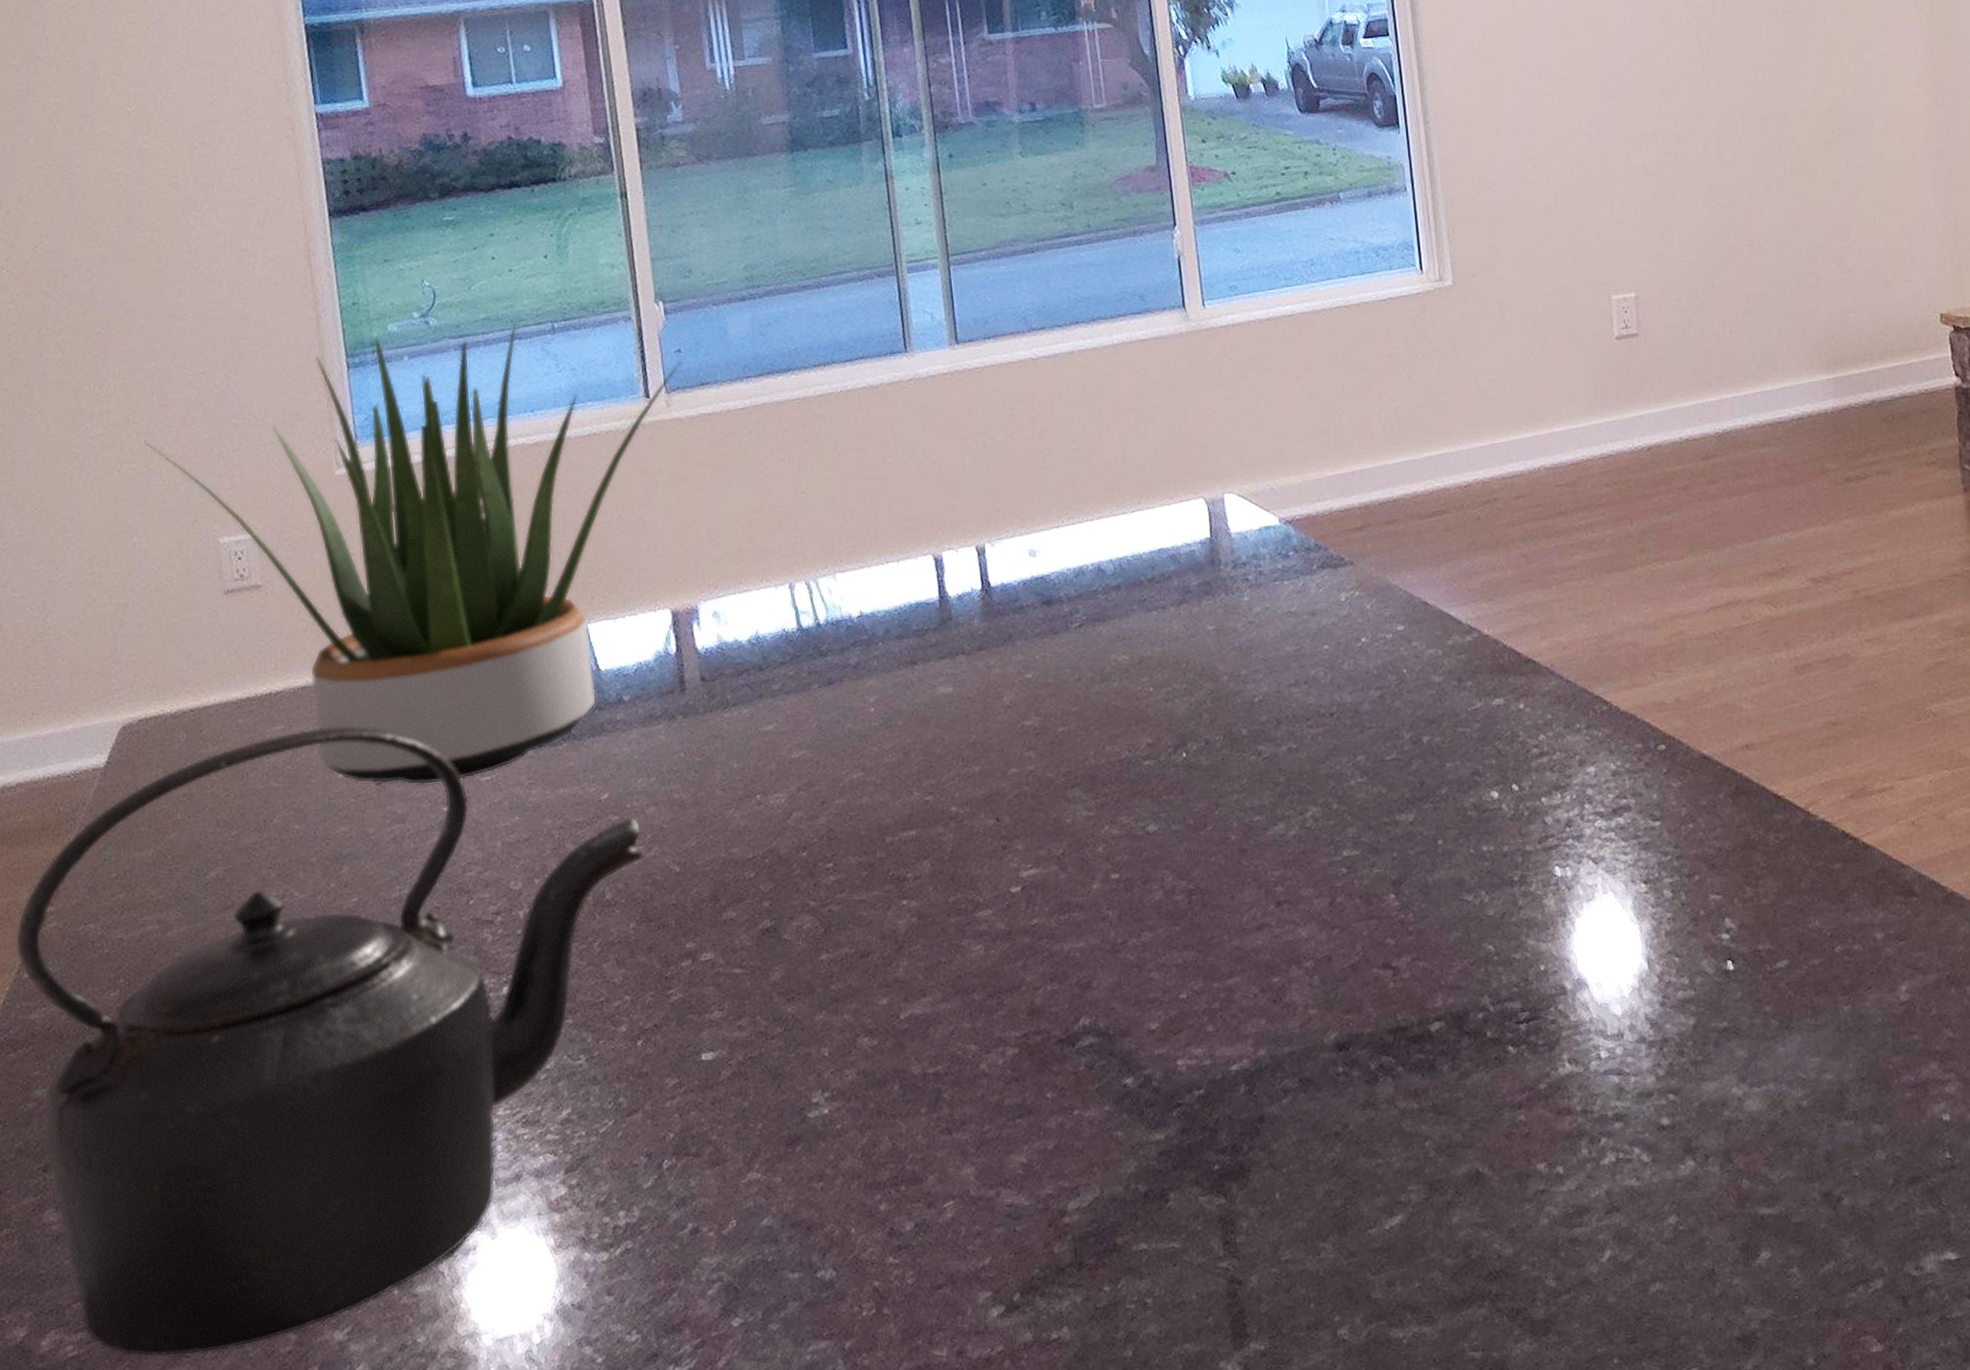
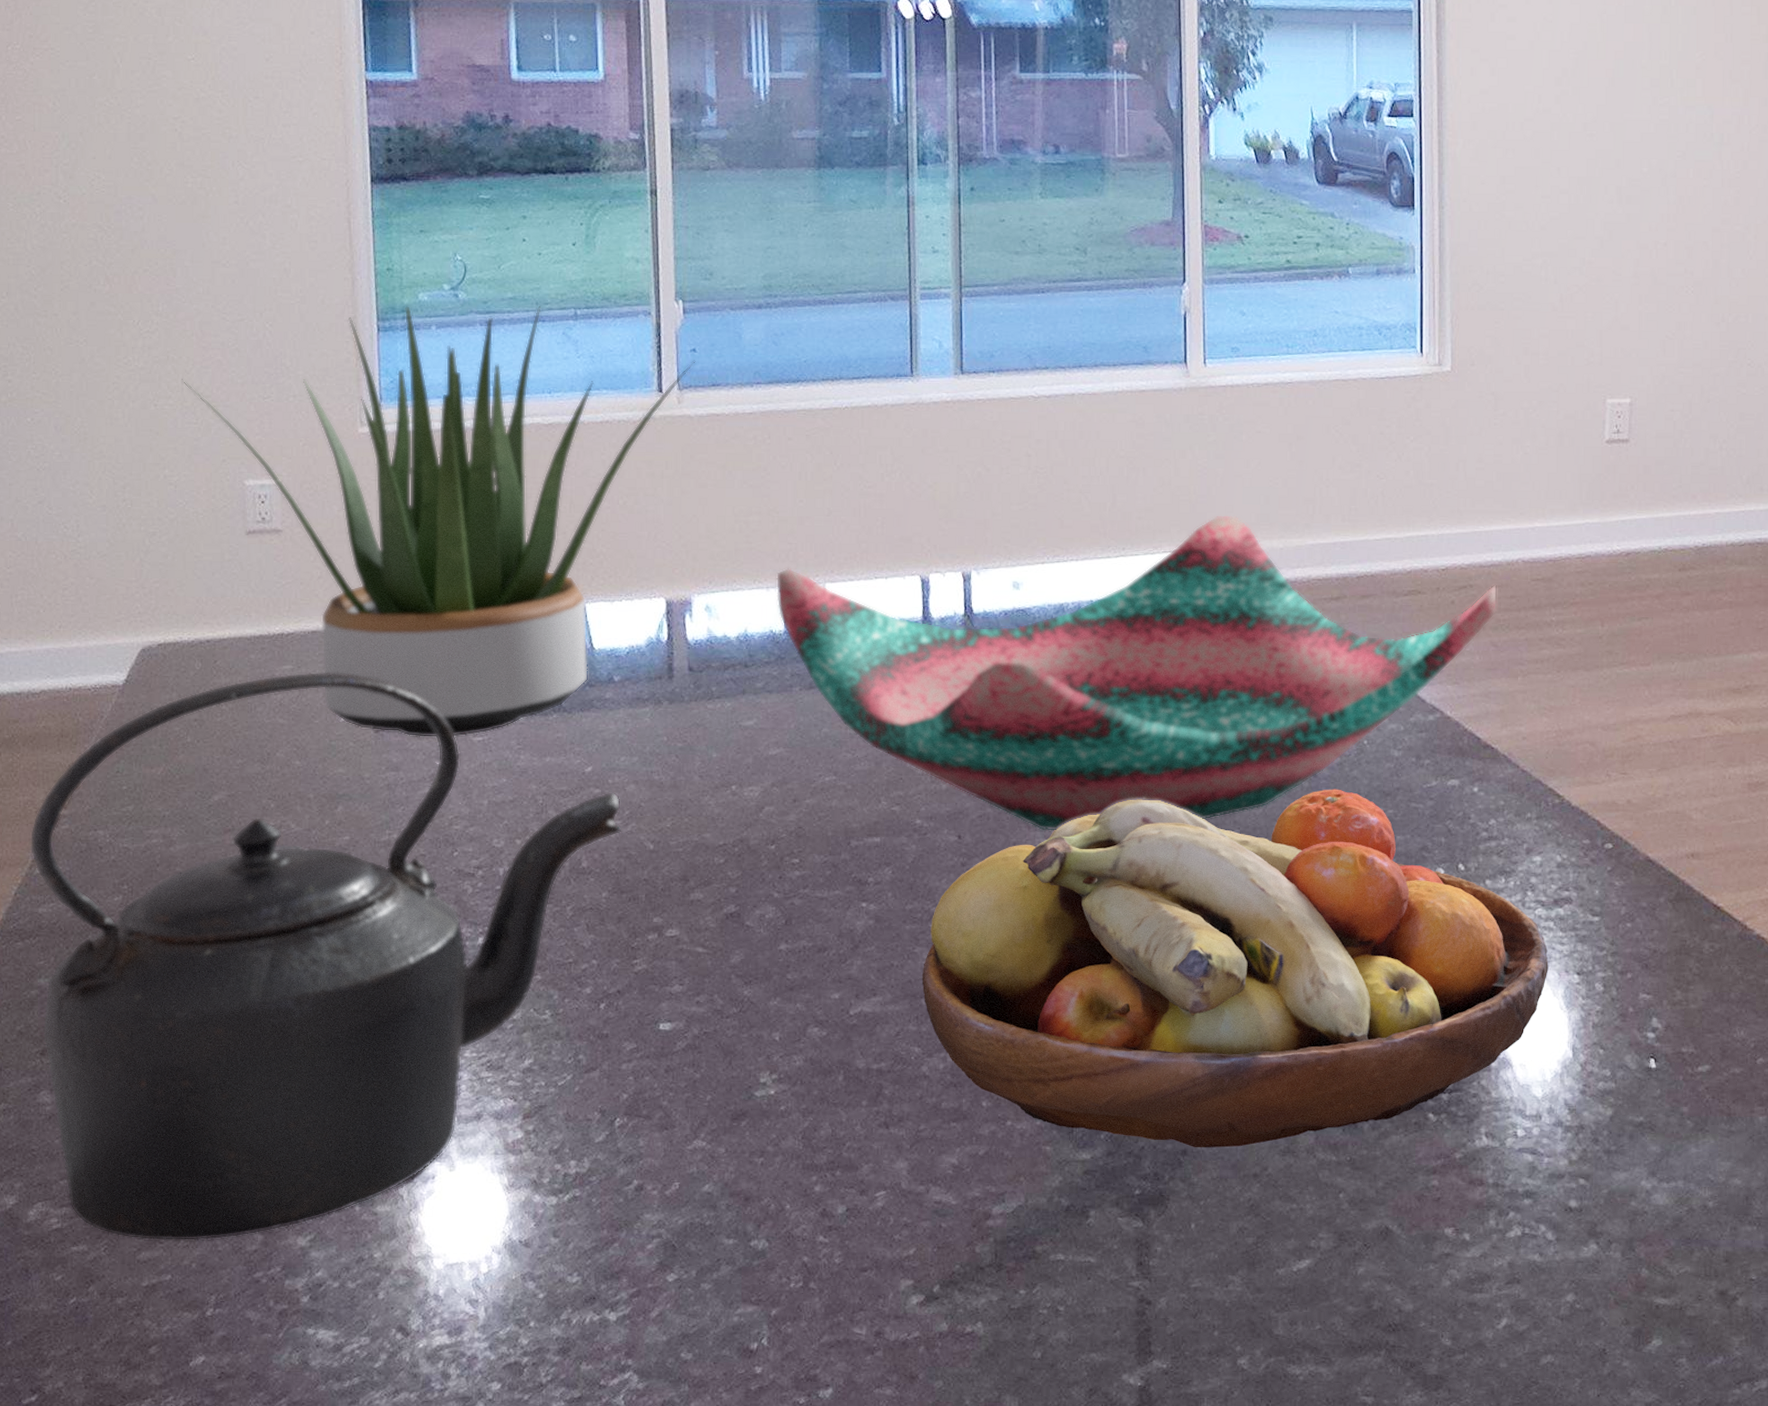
decorative bowl: none [784,456,1525,803] -> present [776,515,1498,831]
fruit bowl: none [971,722,1615,1113] -> present [921,789,1549,1148]

